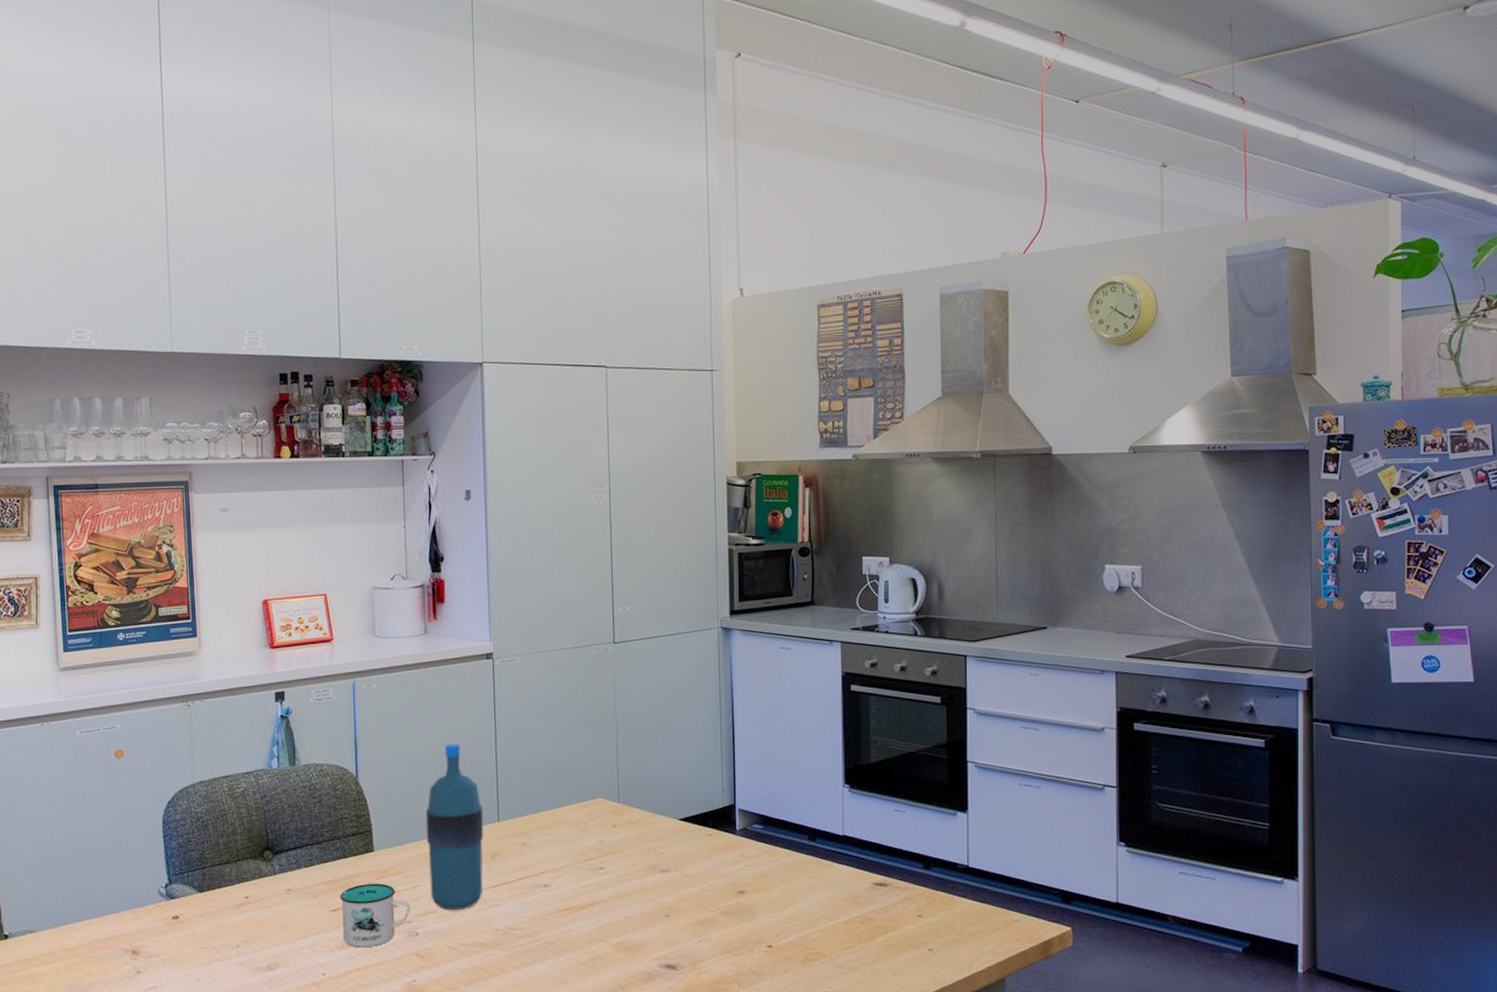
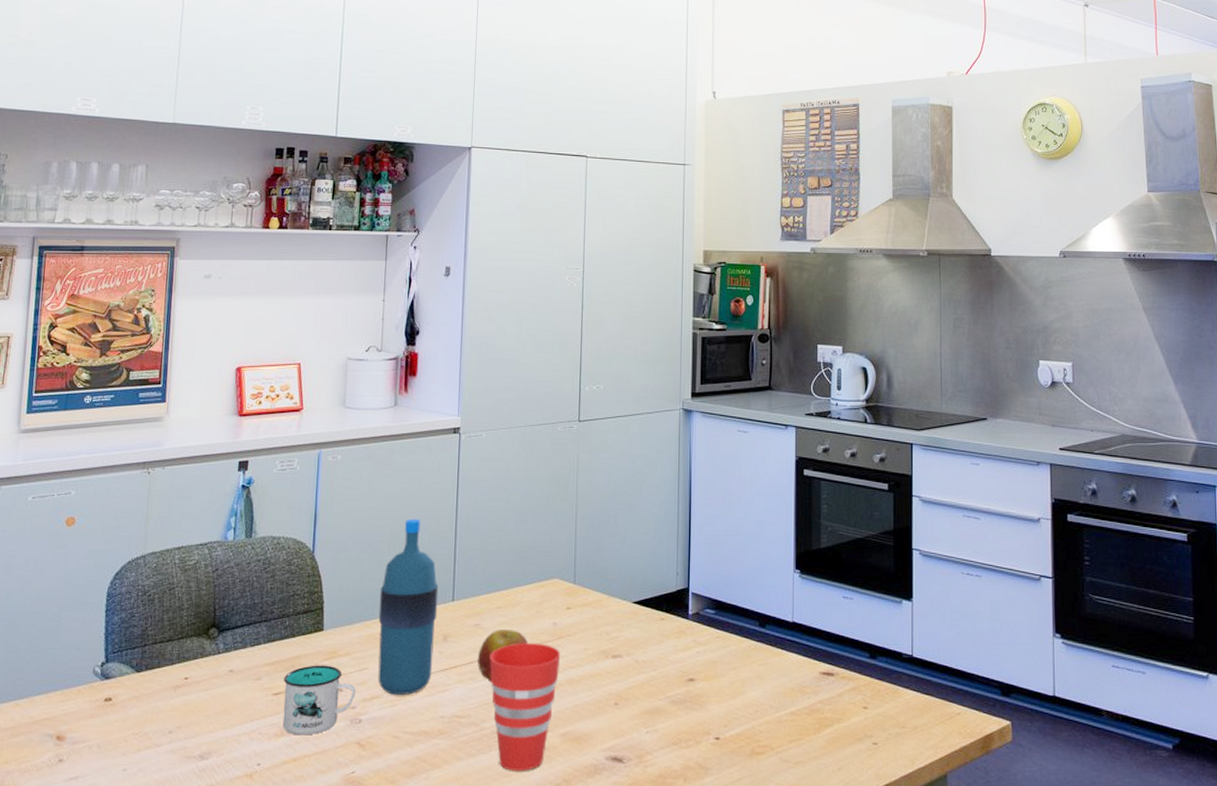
fruit: none [527,847,575,897] -> present [478,630,528,682]
cup: none [538,860,609,978] -> present [489,643,561,771]

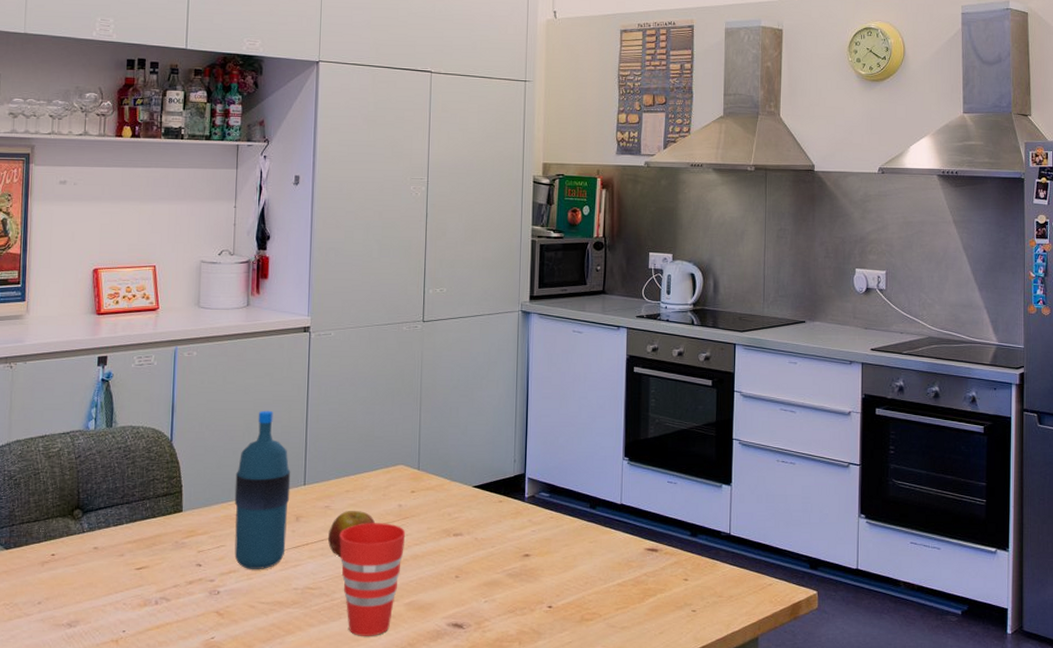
mug: present [282,665,356,736] -> none [145,542,214,606]

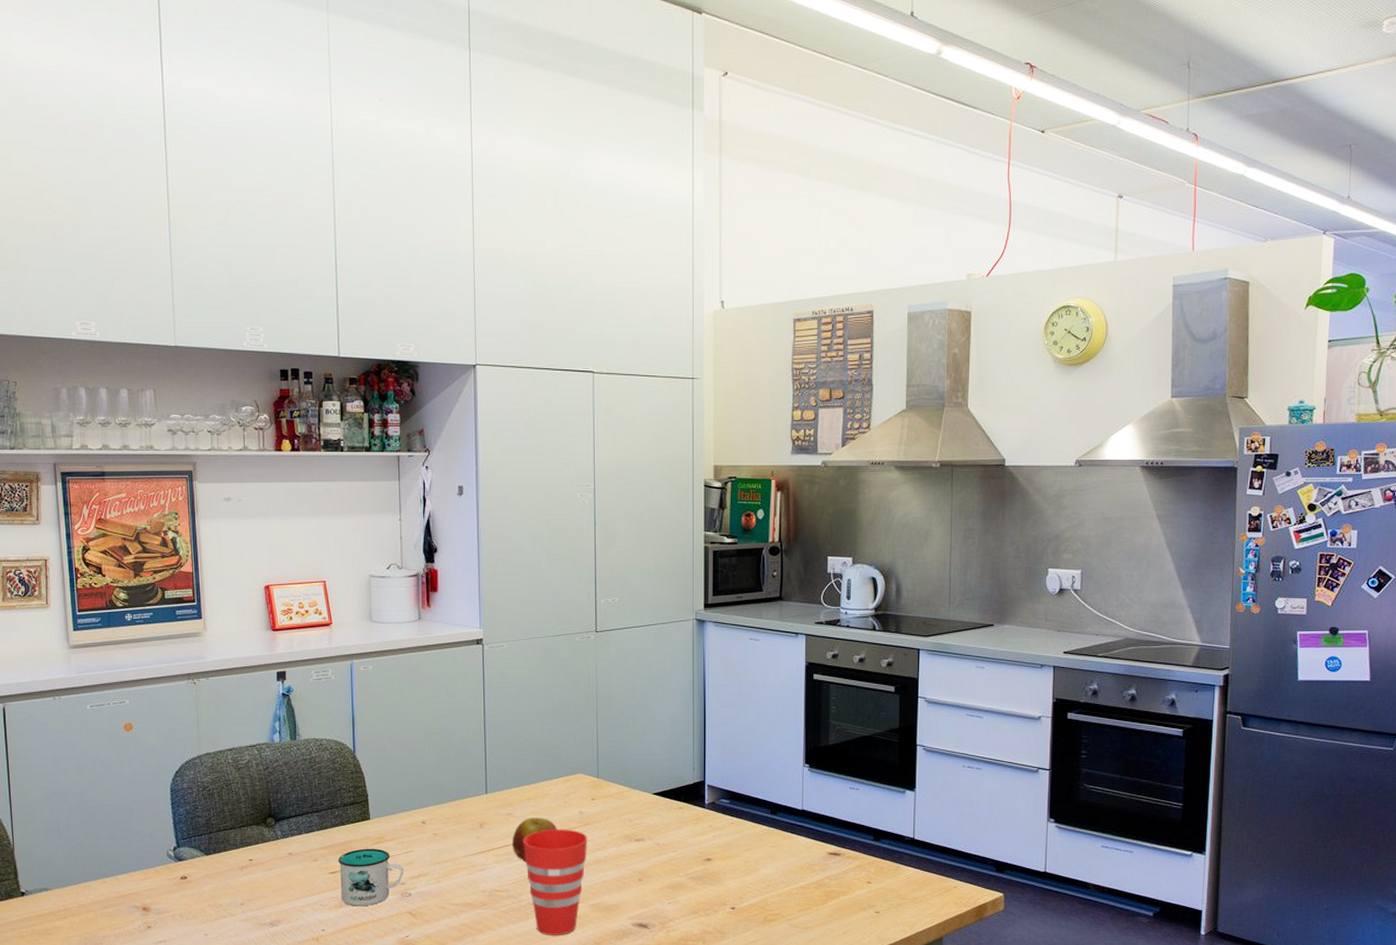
mug: none [145,542,214,606] -> present [337,848,404,907]
water bottle: present [234,410,291,569] -> none [418,722,473,873]

